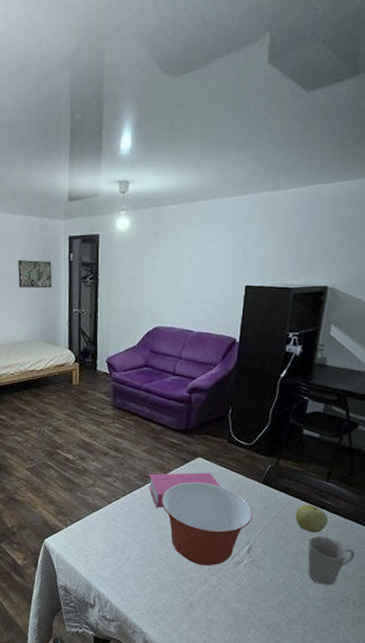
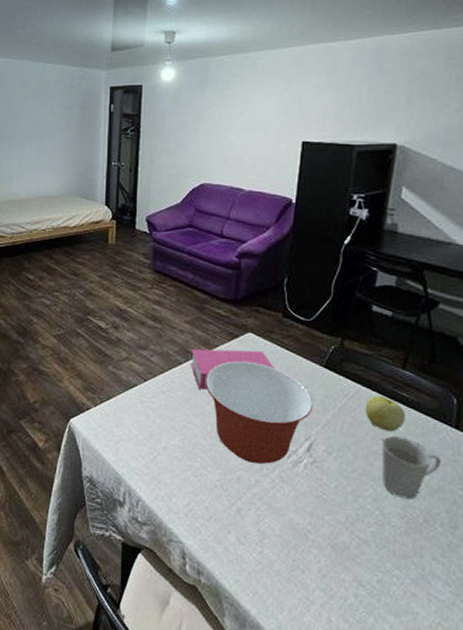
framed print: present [18,259,52,289] -> none [55,109,91,140]

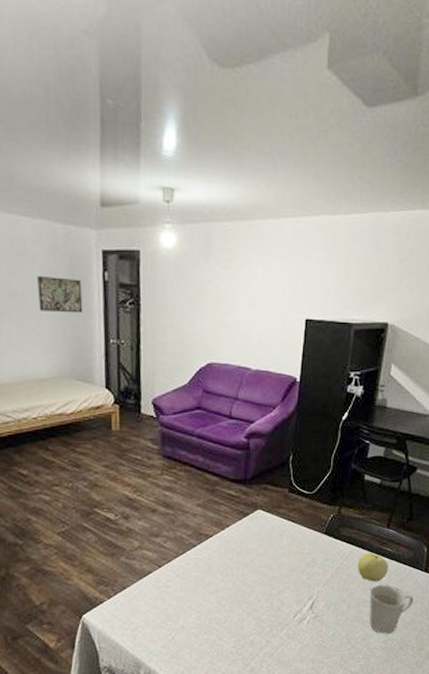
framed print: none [55,109,91,140] -> present [37,275,83,313]
book: present [190,349,274,390] -> none [203,525,282,568]
mixing bowl: present [205,361,314,464] -> none [218,536,316,627]

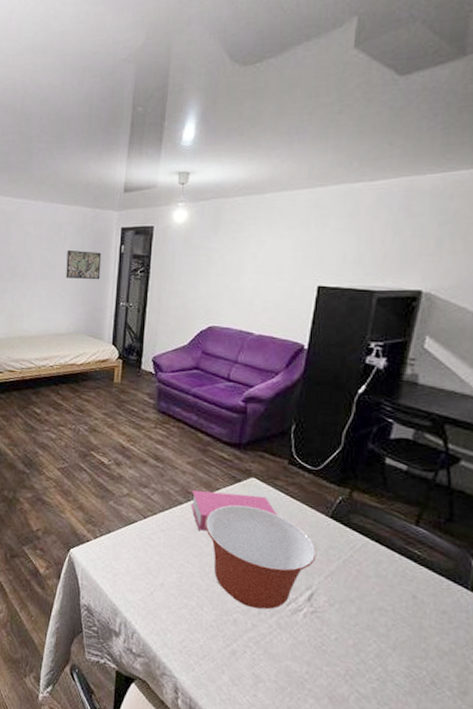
book: none [203,525,282,568] -> present [190,490,277,531]
mixing bowl: none [218,536,316,627] -> present [204,505,317,610]
apple: present [357,553,388,582] -> none [372,550,416,589]
mug: present [369,585,413,635] -> none [387,593,453,660]

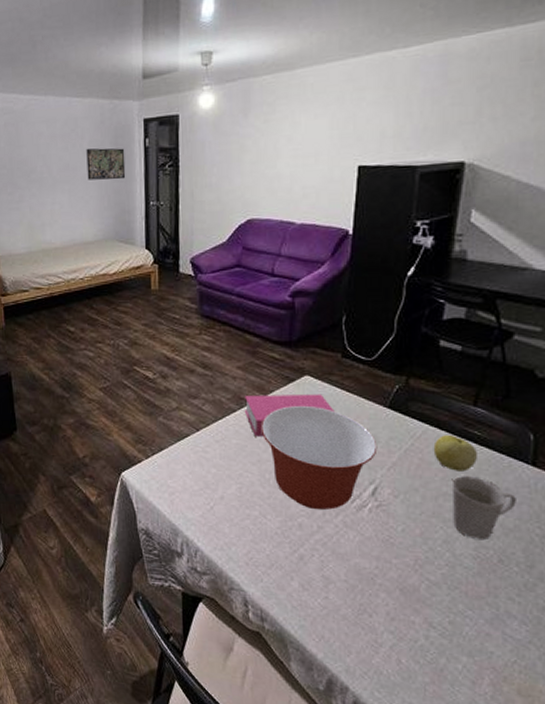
apple: none [372,550,416,589] -> present [433,435,477,472]
mug: none [387,593,453,660] -> present [451,476,516,541]

